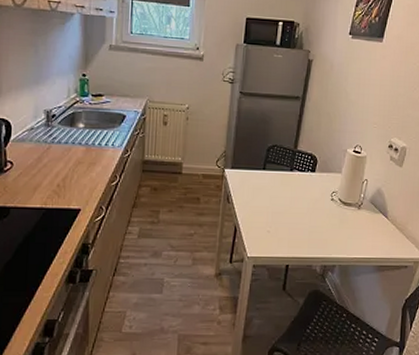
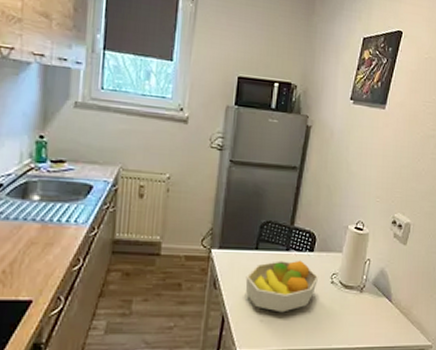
fruit bowl: none [254,179,320,225] -> present [245,260,319,313]

